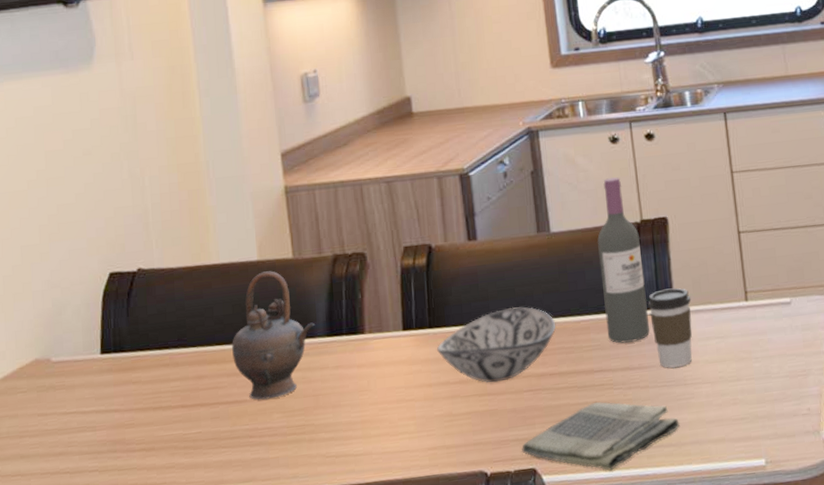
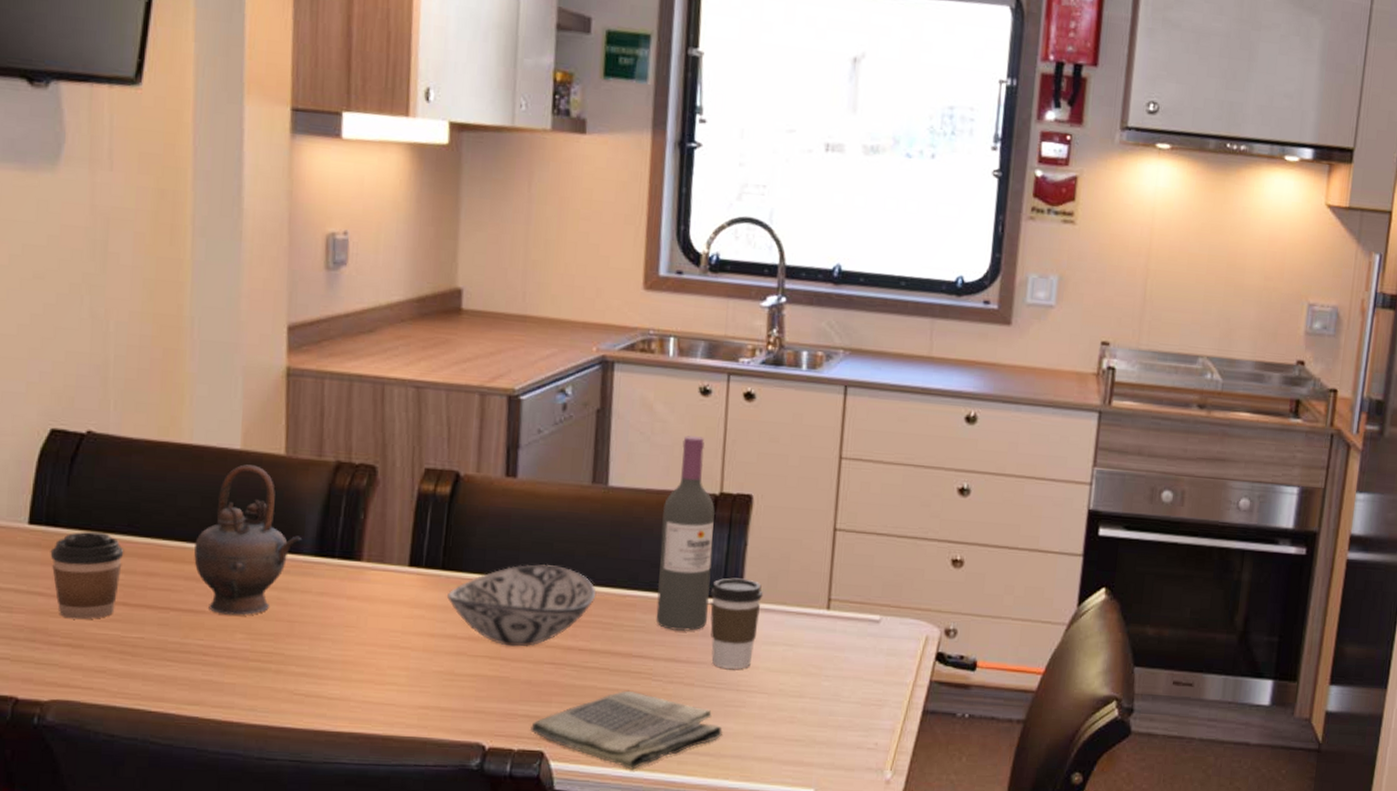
coffee cup: none [120,349,178,427] -> present [50,531,125,620]

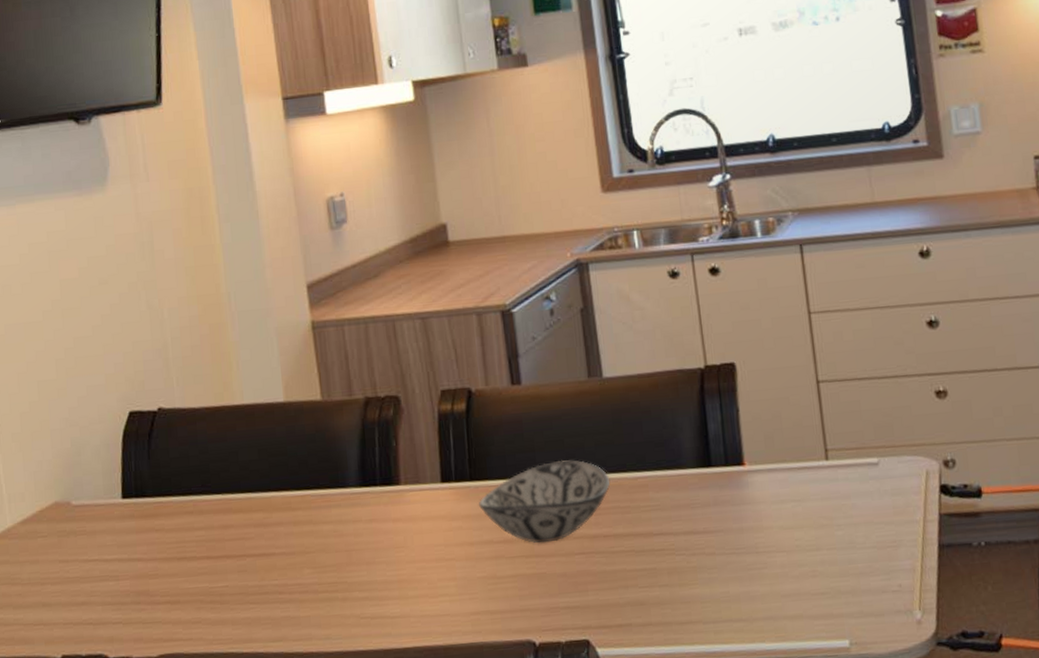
coffee cup: present [50,531,125,620] -> none [142,495,202,578]
teapot: present [194,464,301,615] -> none [258,413,346,554]
dish towel: present [530,691,723,771] -> none [573,569,751,647]
wine bottle: present [656,435,716,631] -> none [656,316,716,504]
coffee cup: present [710,577,764,670] -> none [713,443,765,534]

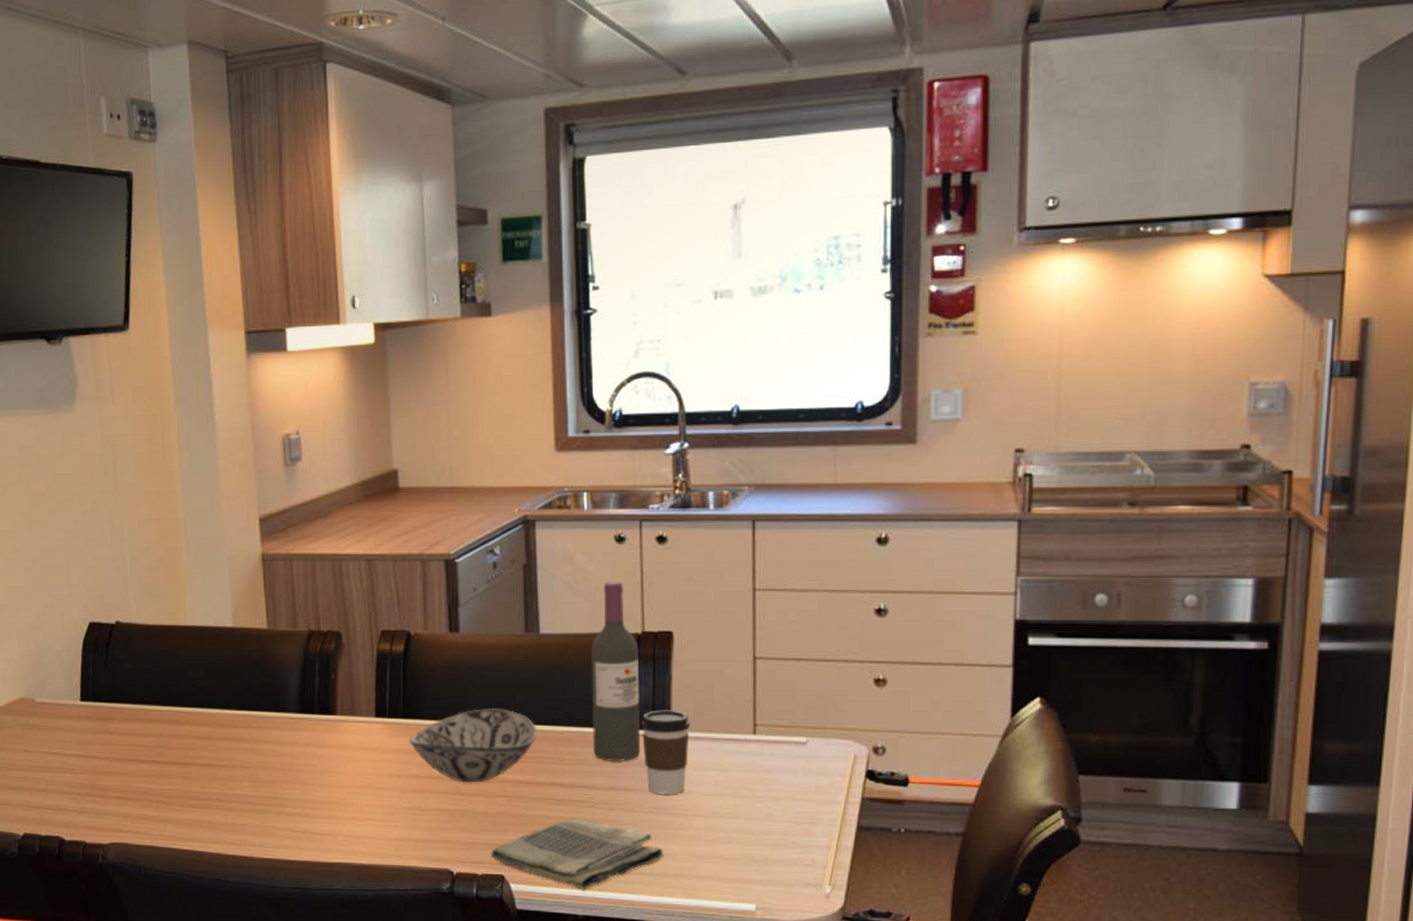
dish towel: none [573,569,751,647] -> present [491,819,663,891]
wine bottle: none [656,316,716,504] -> present [591,580,641,761]
coffee cup: none [713,443,765,534] -> present [641,710,691,795]

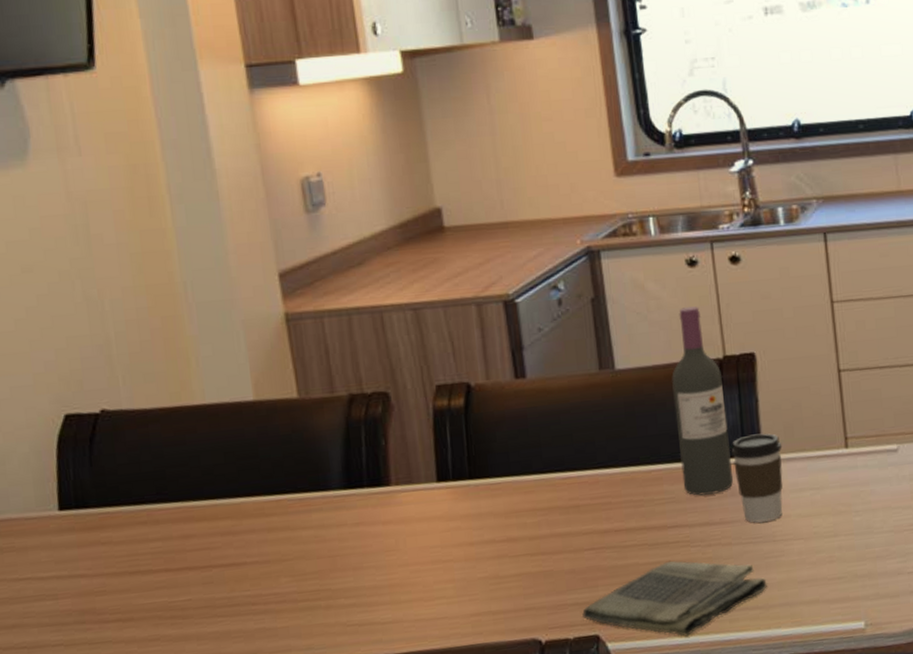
decorative bowl: present [410,707,538,783] -> none [479,455,623,541]

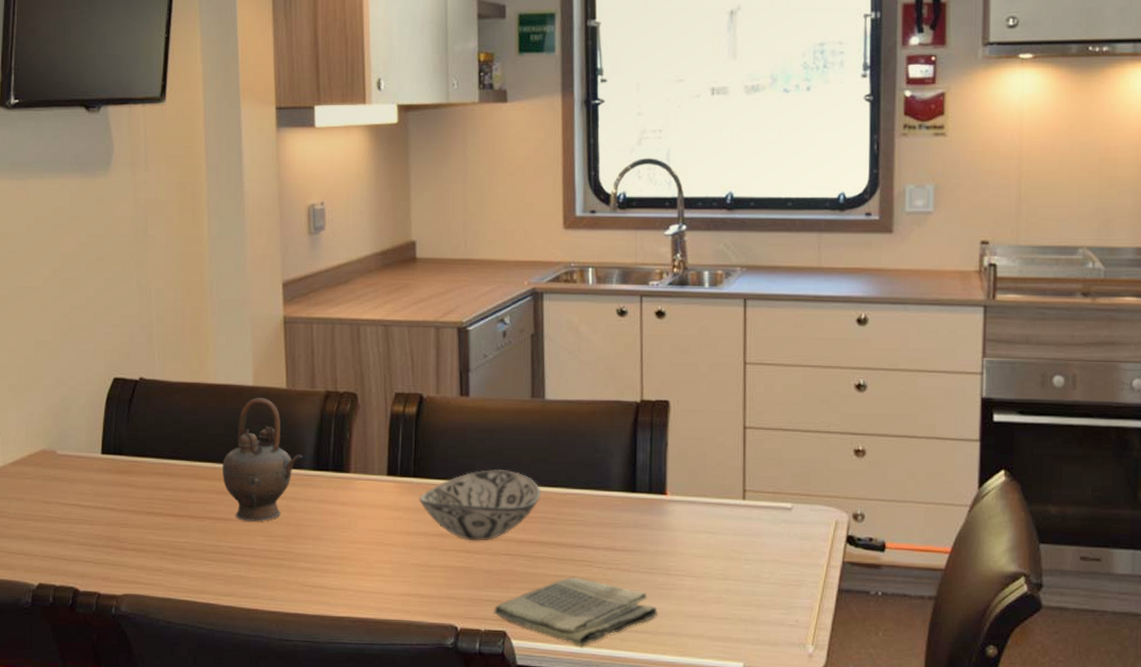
teapot: none [225,413,328,562] -> present [222,398,302,521]
decorative bowl: none [479,455,623,541] -> present [419,469,541,541]
wine bottle: present [672,306,733,496] -> none [592,351,638,523]
coffee cup: present [731,433,783,523] -> none [638,474,685,556]

